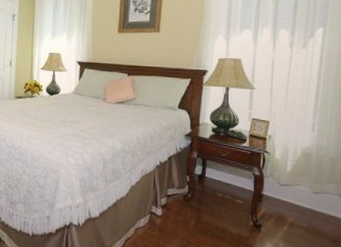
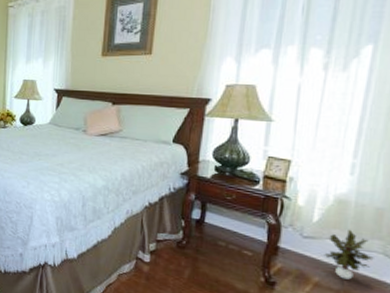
potted plant: none [296,176,331,218] -> present [324,229,374,280]

